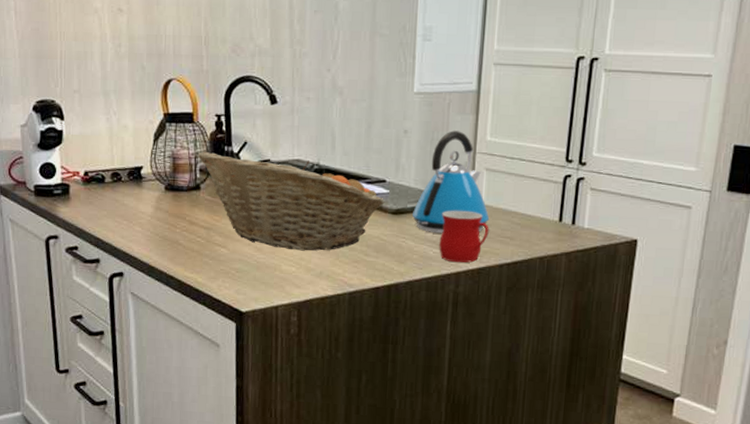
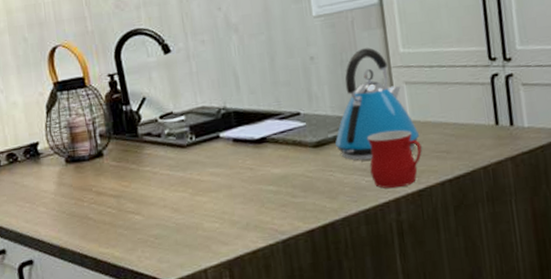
fruit basket: present [197,151,385,251] -> none [95,105,304,205]

